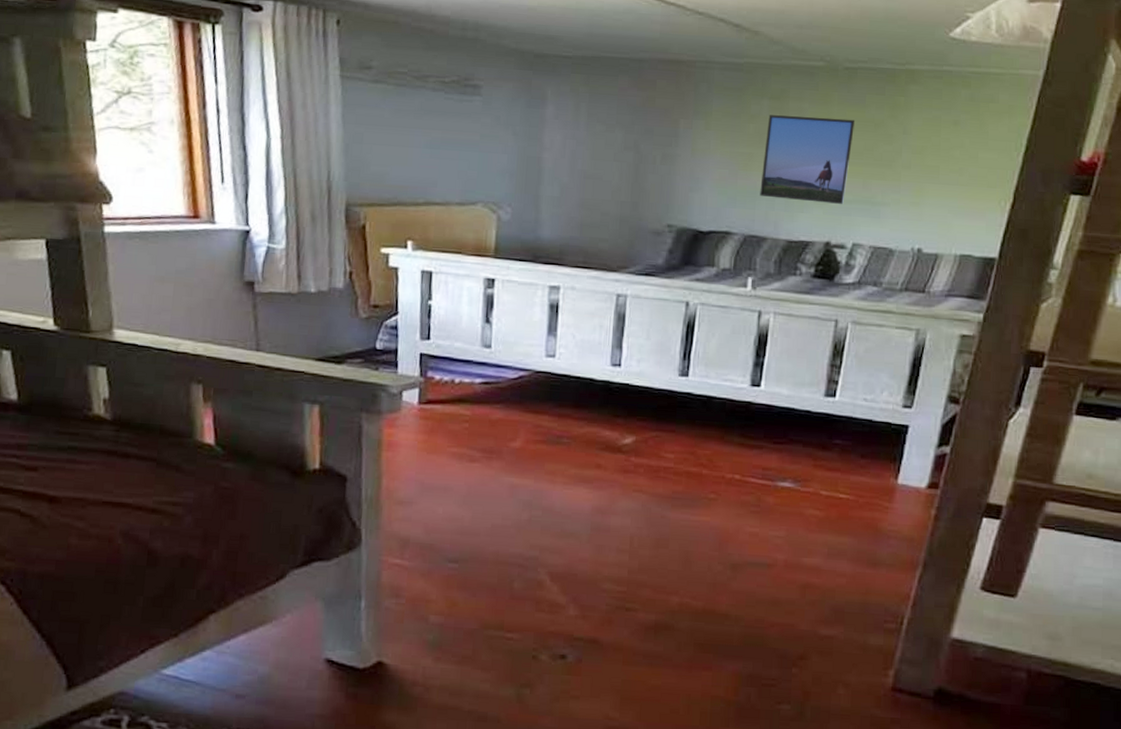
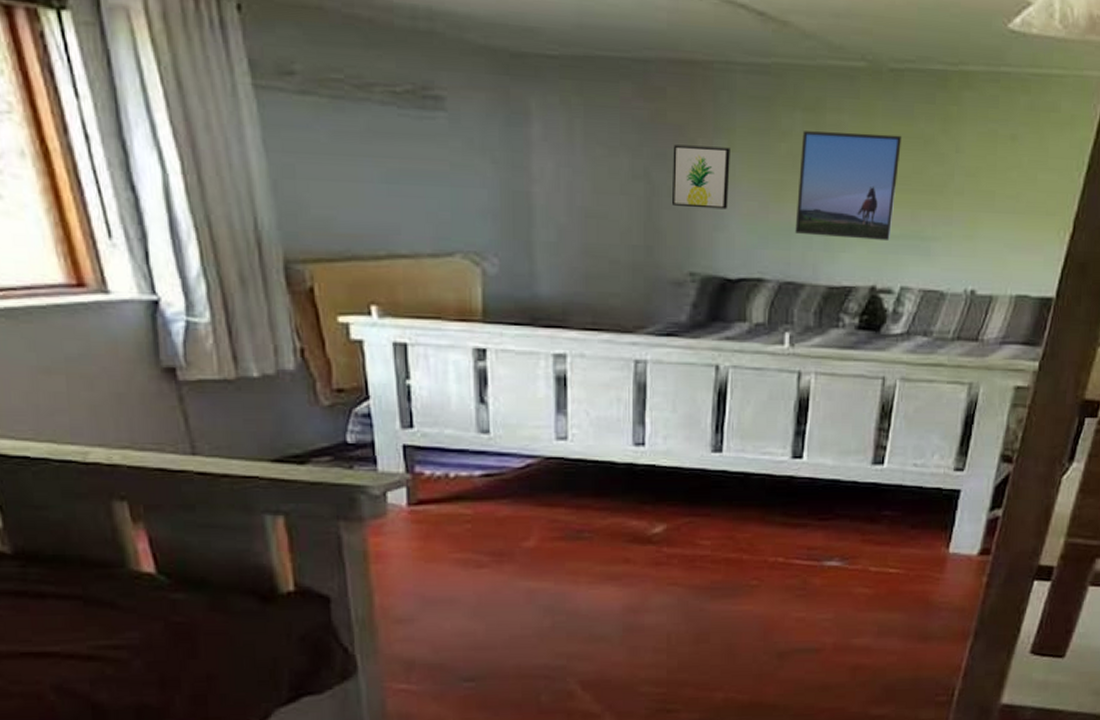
wall art: none [655,124,707,175] -> present [671,144,730,209]

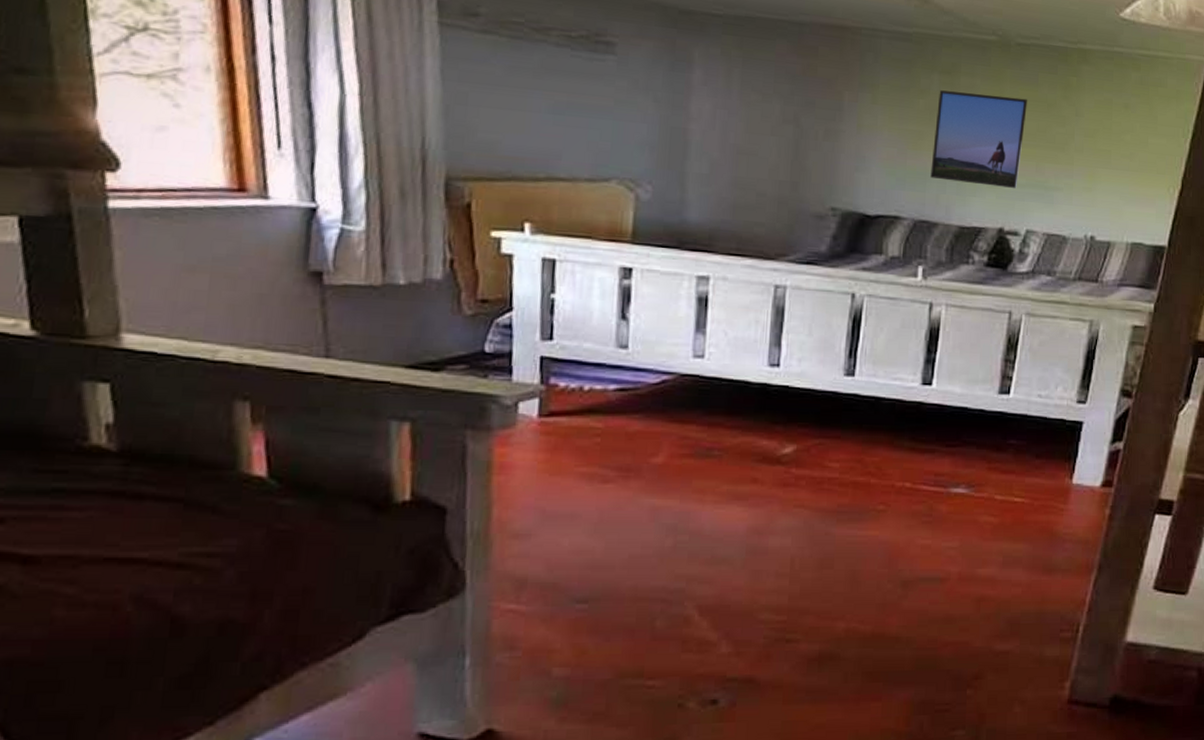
wall art: present [671,144,730,209] -> none [817,95,874,154]

